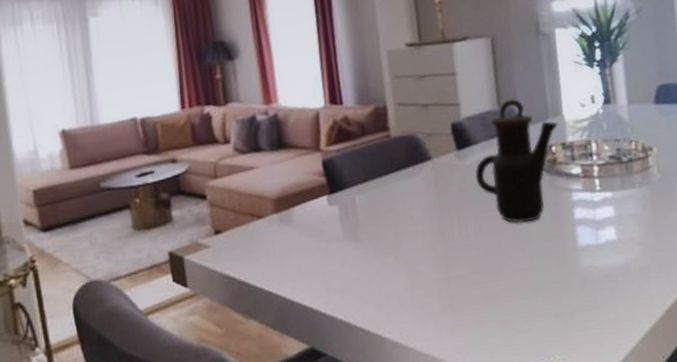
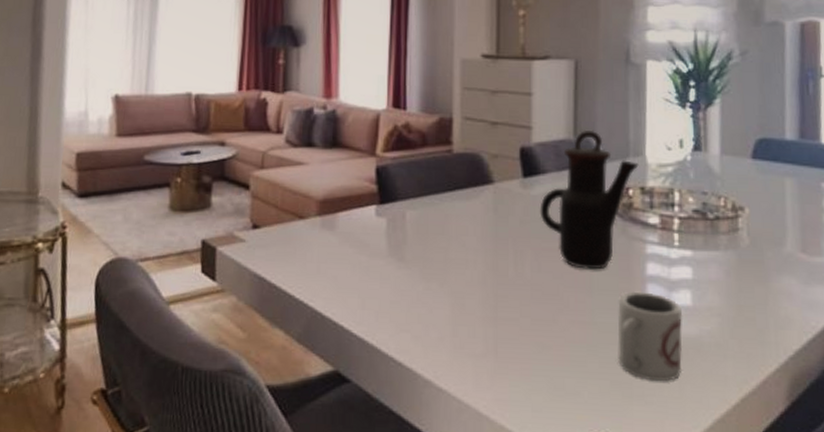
cup: none [553,234,613,309] -> present [617,291,683,381]

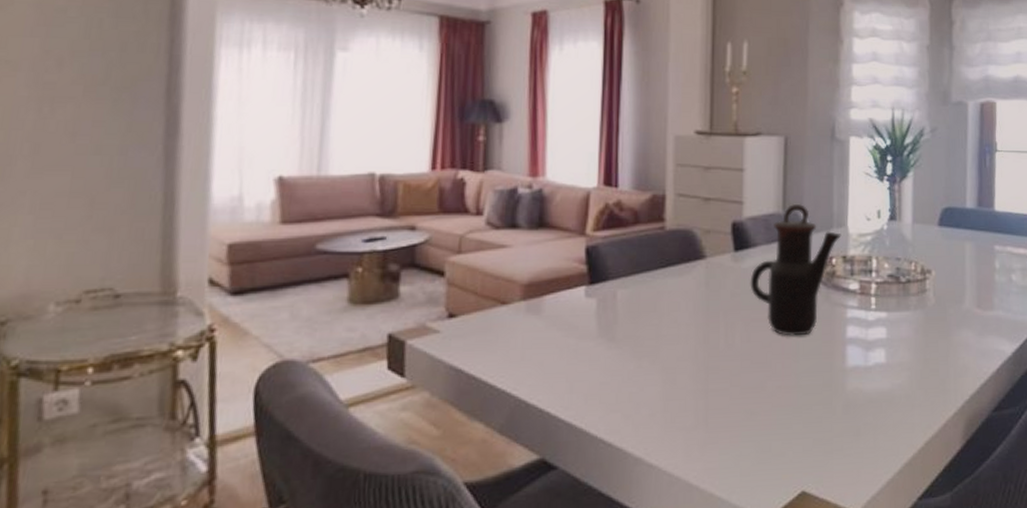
cup: present [617,291,683,381] -> none [820,353,878,435]

